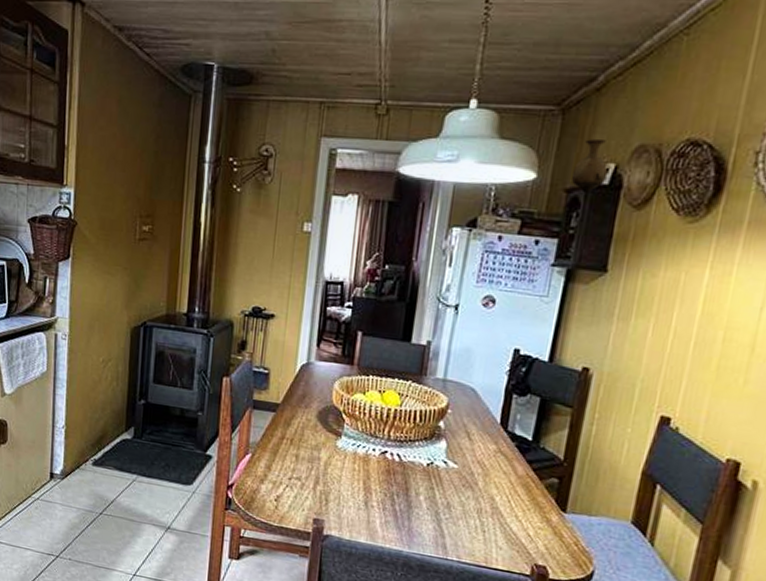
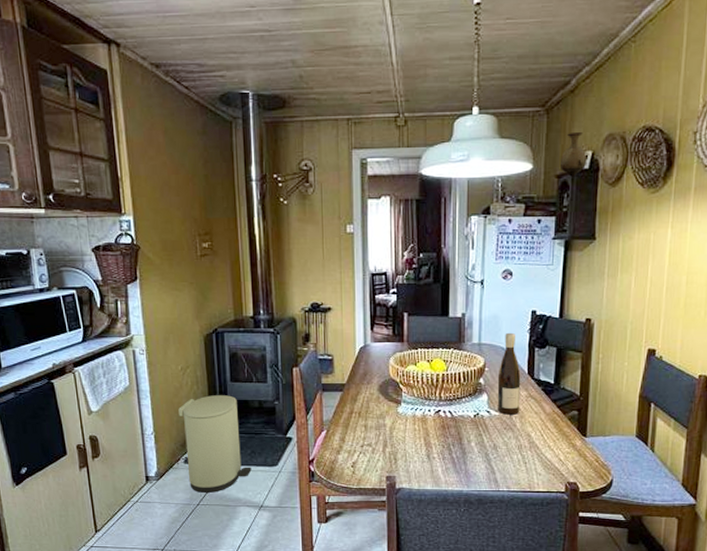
pedal bin: none [93,394,163,503] -> present [178,395,252,493]
bottle: none [456,370,492,471] -> present [497,332,521,415]

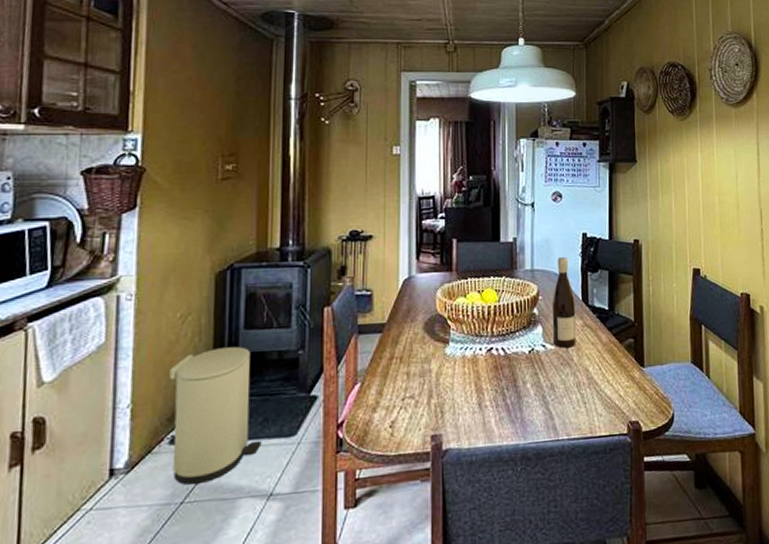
vase: present [559,132,586,177] -> none [599,65,623,104]

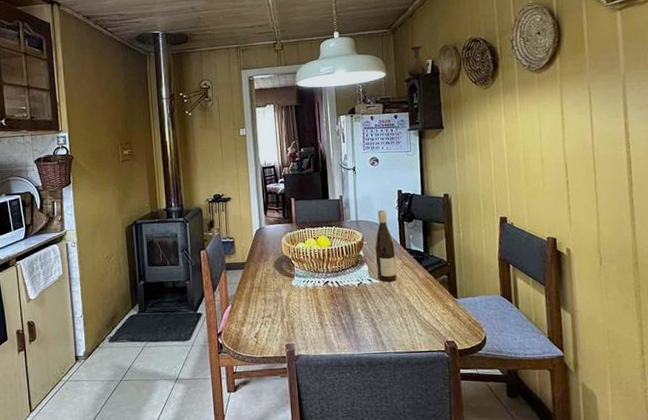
pedal bin: present [170,346,262,485] -> none [104,278,168,369]
vase: none [599,65,623,104] -> present [407,46,428,81]

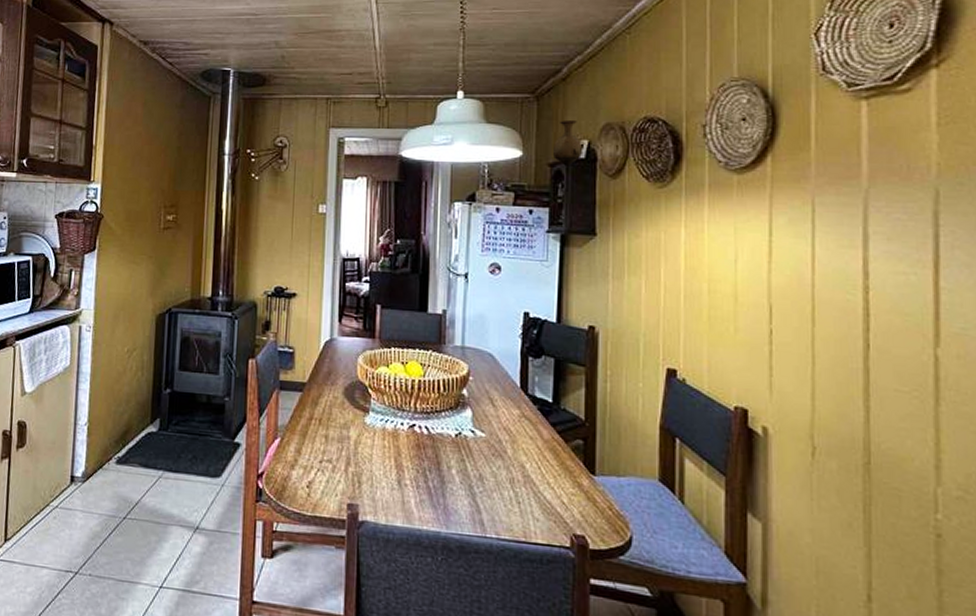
bottle: present [375,209,397,282] -> none [483,335,512,438]

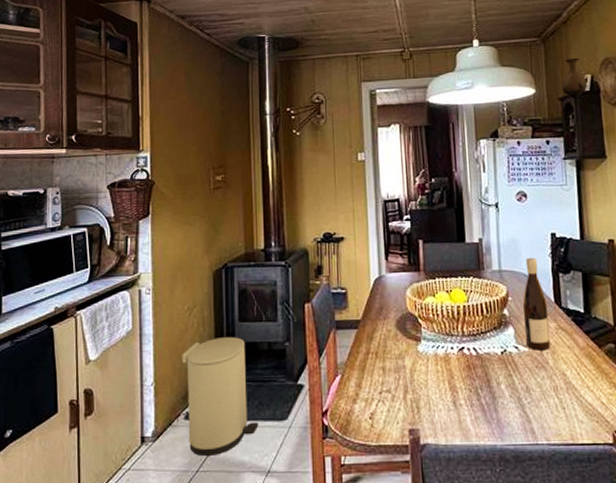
pedal bin: none [118,384,191,504] -> present [182,337,259,456]
bottle: none [483,335,512,438] -> present [522,257,551,351]

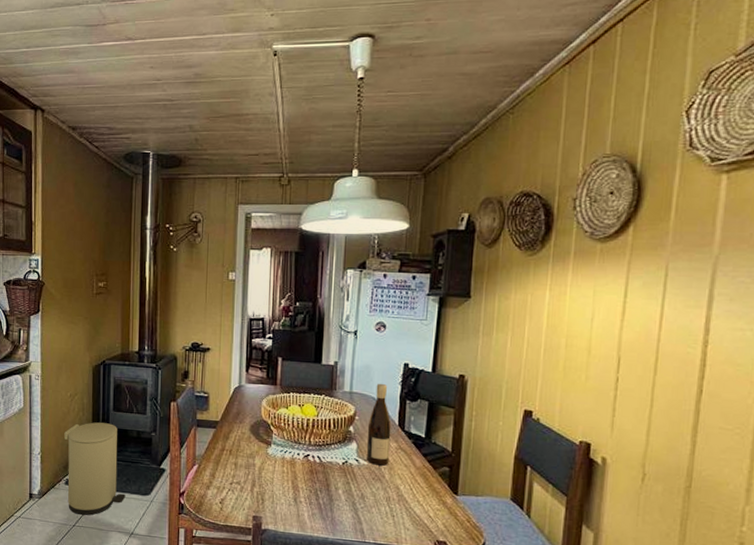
vase: present [561,58,587,99] -> none [435,196,463,237]

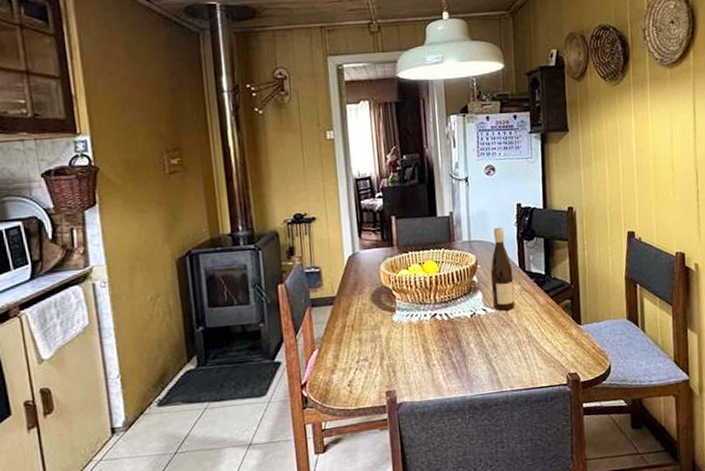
pedal bin: present [64,422,126,515] -> none [149,322,237,439]

